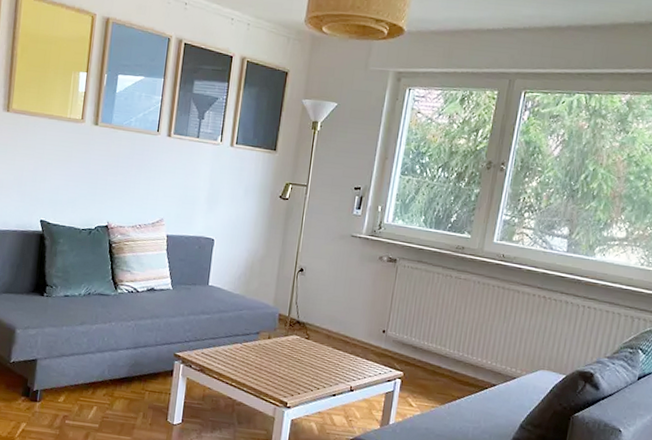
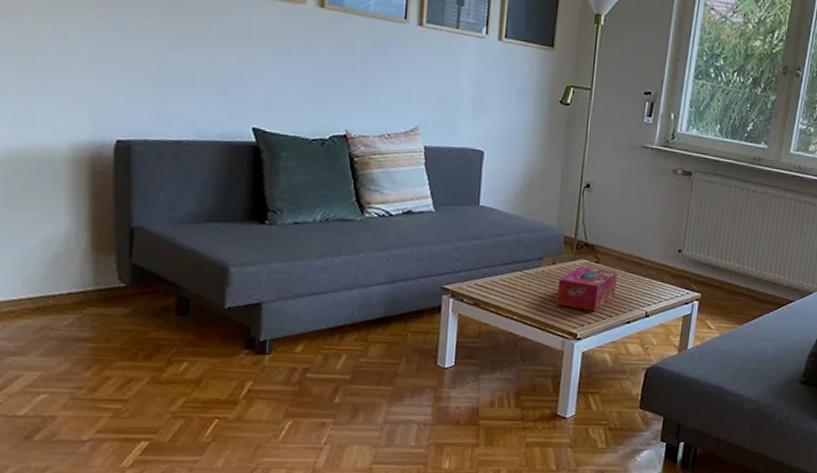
tissue box: none [270,341,325,383] -> present [556,266,617,311]

